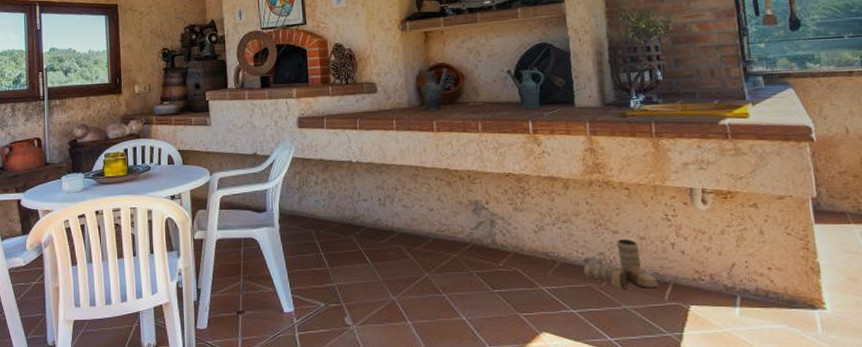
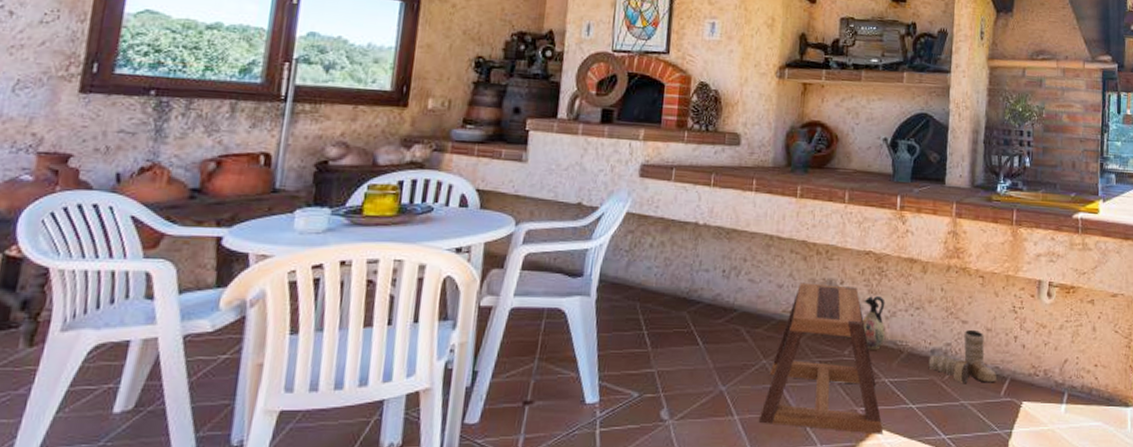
stool: none [429,205,549,337] -> present [758,282,884,435]
ceramic jug: none [511,213,537,261] -> present [862,296,886,350]

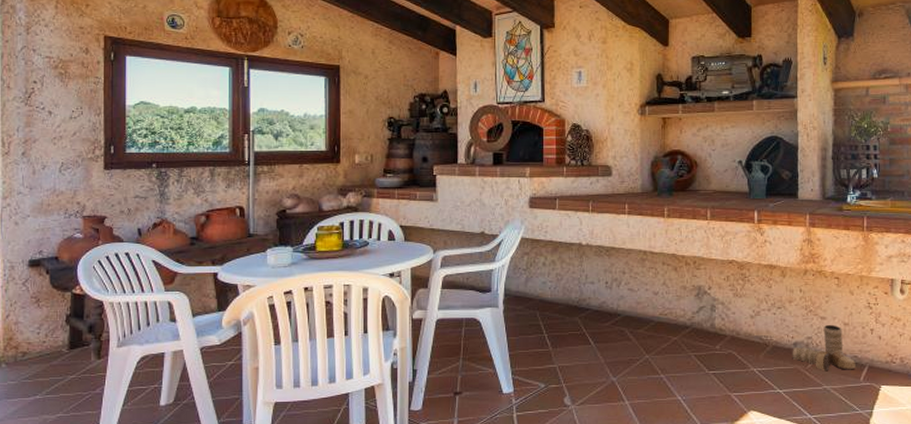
stool: present [758,282,884,435] -> none [646,289,755,415]
ceramic jug: present [862,296,886,350] -> none [730,299,752,344]

